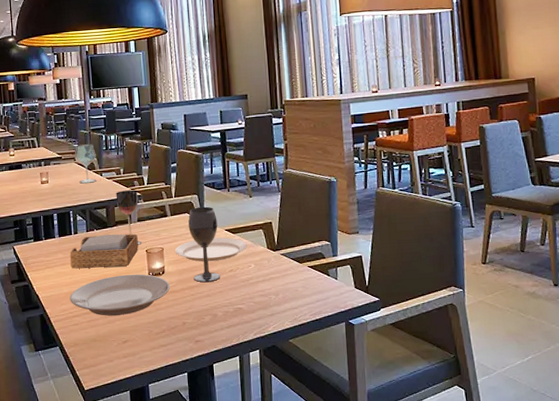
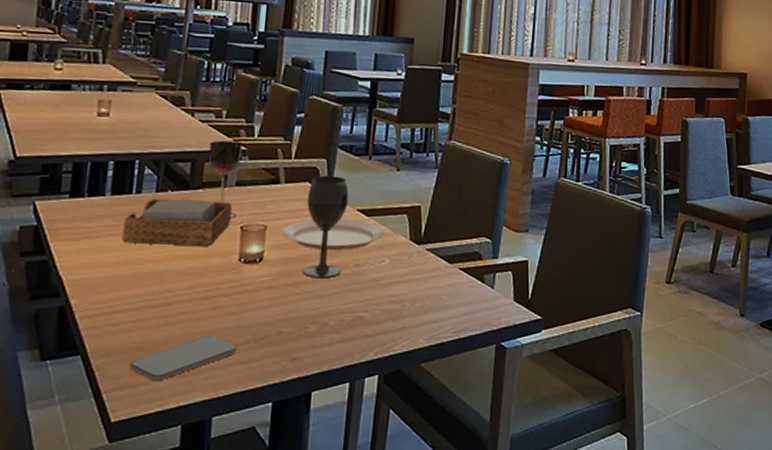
plate: present [69,274,171,316] -> none [111,258,268,315]
wine glass: present [74,144,96,184] -> none [156,69,190,125]
smartphone: none [90,328,157,361] -> present [129,335,237,381]

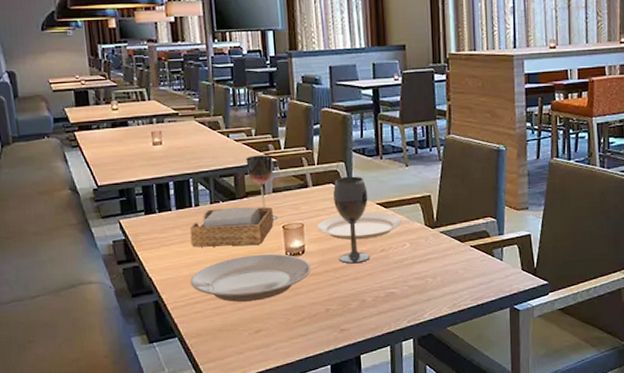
plate: none [111,258,268,315] -> present [190,253,312,302]
smartphone: present [129,335,237,381] -> none [215,315,296,354]

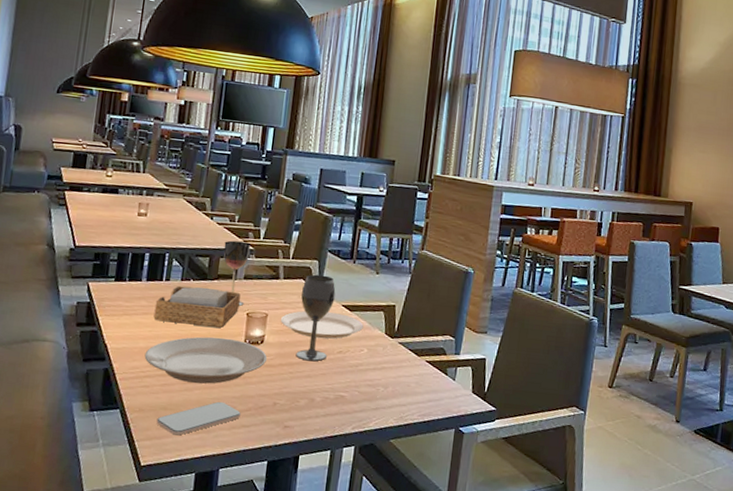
smartphone: none [215,315,296,354] -> present [156,401,241,436]

